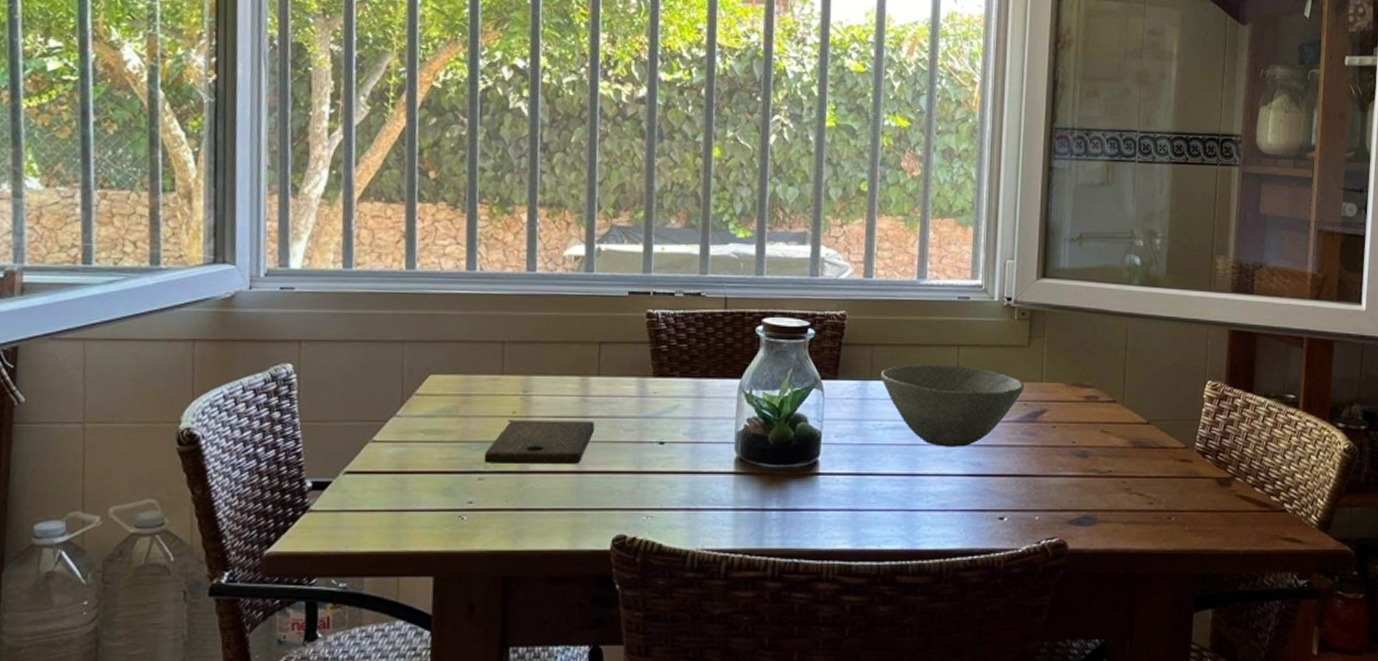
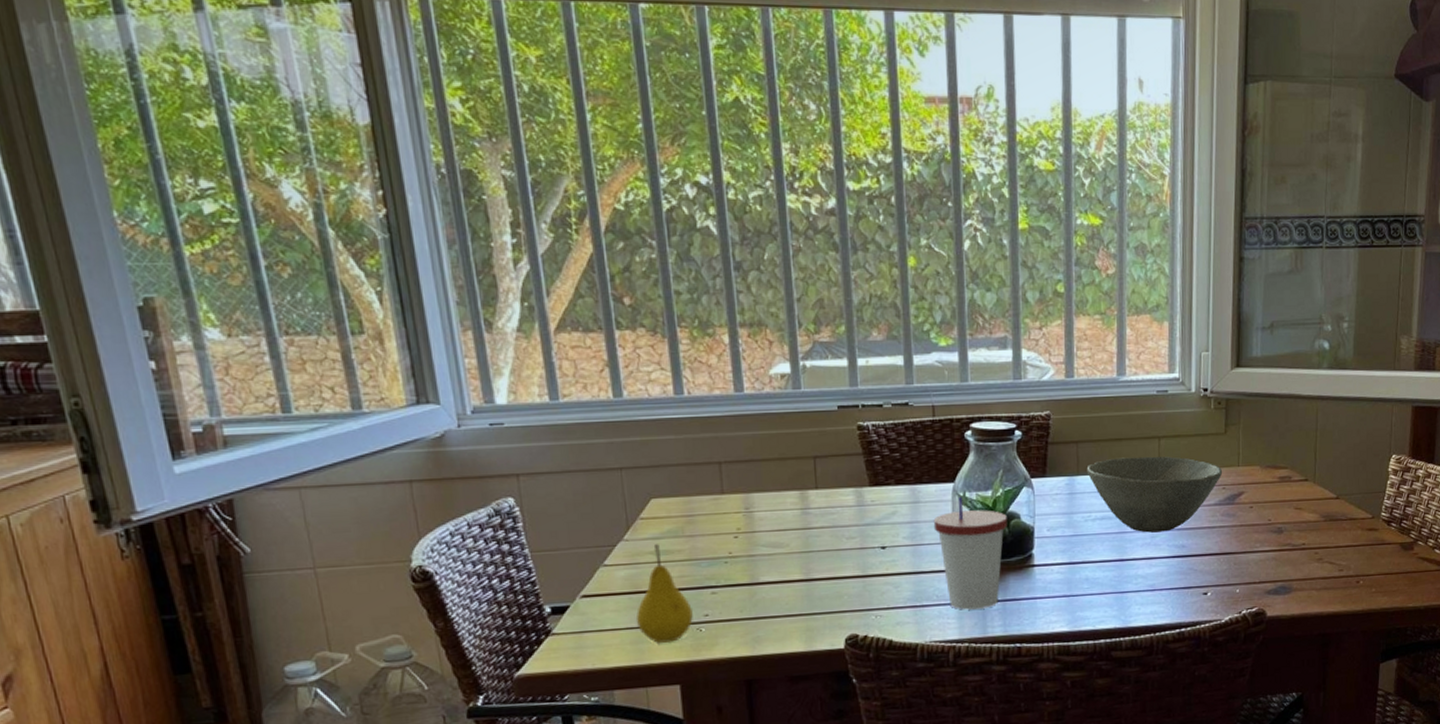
fruit: none [397,422,457,530] -> present [635,544,693,644]
cutting board: present [484,420,594,464] -> none [714,532,817,578]
cup: none [716,395,794,517] -> present [933,497,1007,610]

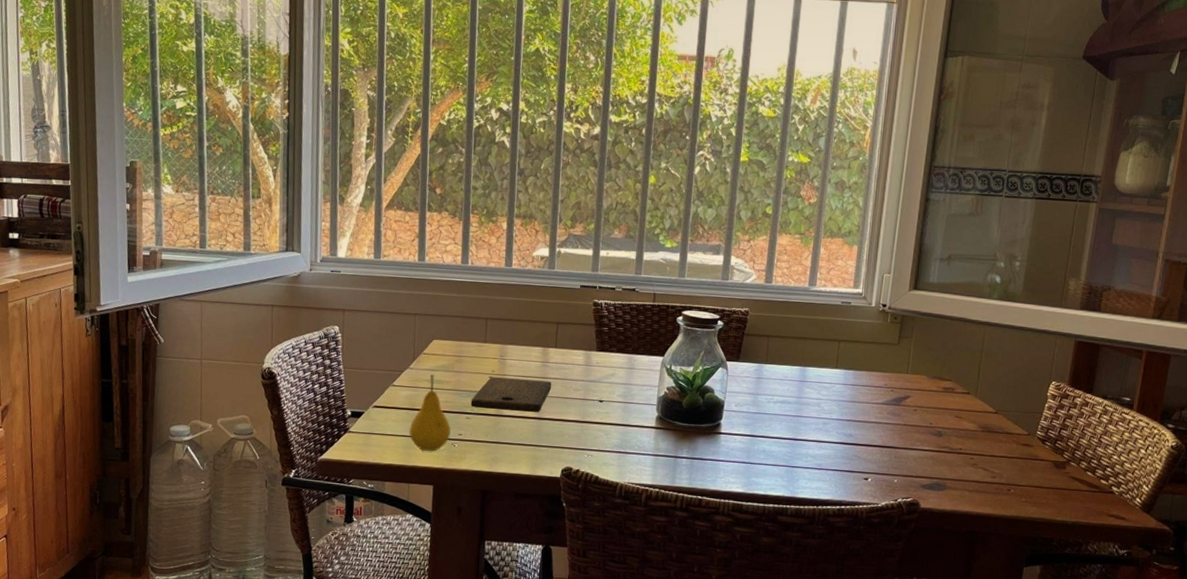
cutting board: none [714,532,817,578] -> present [470,377,551,412]
cup: present [933,497,1007,610] -> none [643,369,703,463]
bowl: present [1086,456,1223,533] -> none [774,353,893,421]

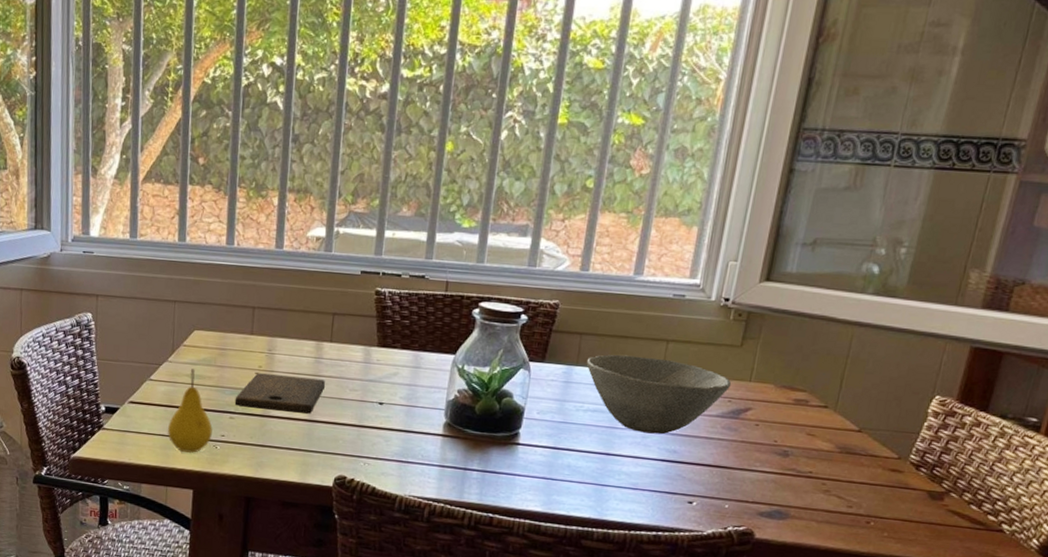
bowl: none [774,353,893,421] -> present [586,354,732,435]

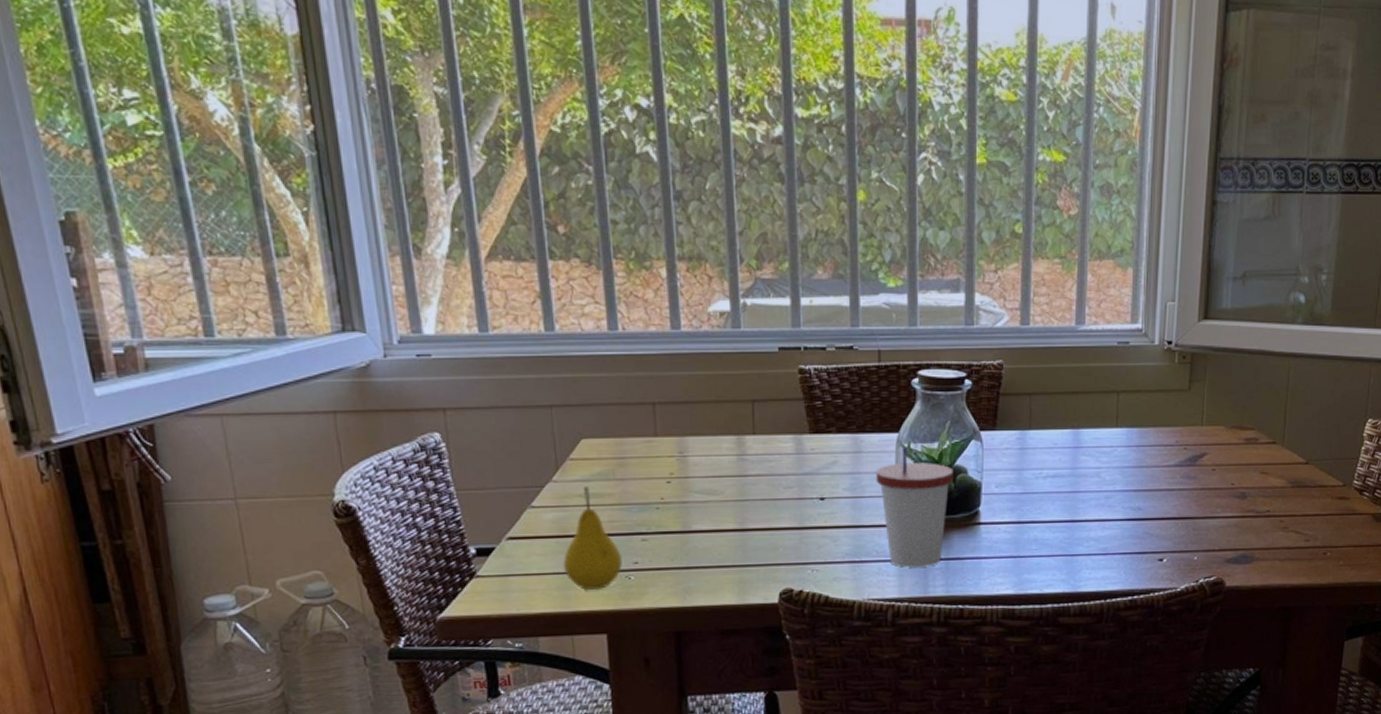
cutting board: present [234,373,325,414] -> none [645,480,753,525]
cup: none [429,369,500,476] -> present [875,448,953,568]
bowl: present [586,354,732,435] -> none [1039,412,1185,493]

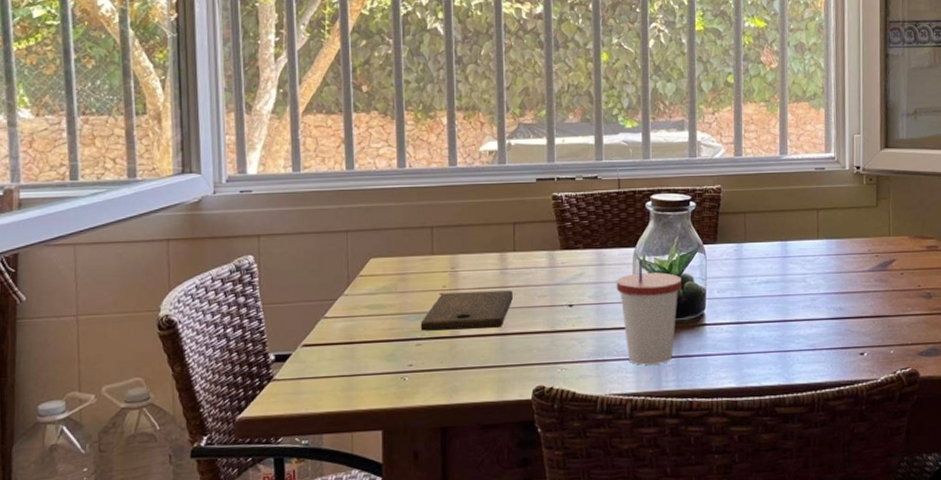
fruit: present [563,487,622,591] -> none [348,299,398,391]
cutting board: none [645,480,753,525] -> present [420,290,513,331]

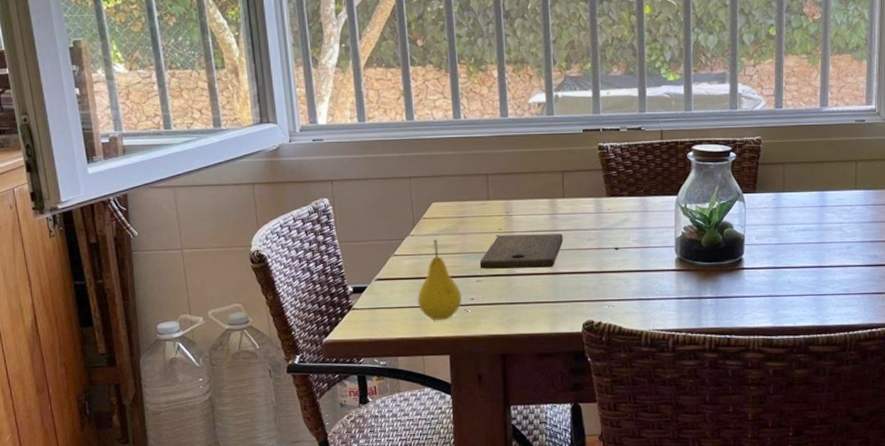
fruit: none [348,299,398,391] -> present [417,239,462,321]
cup: present [616,261,682,365] -> none [659,208,721,304]

